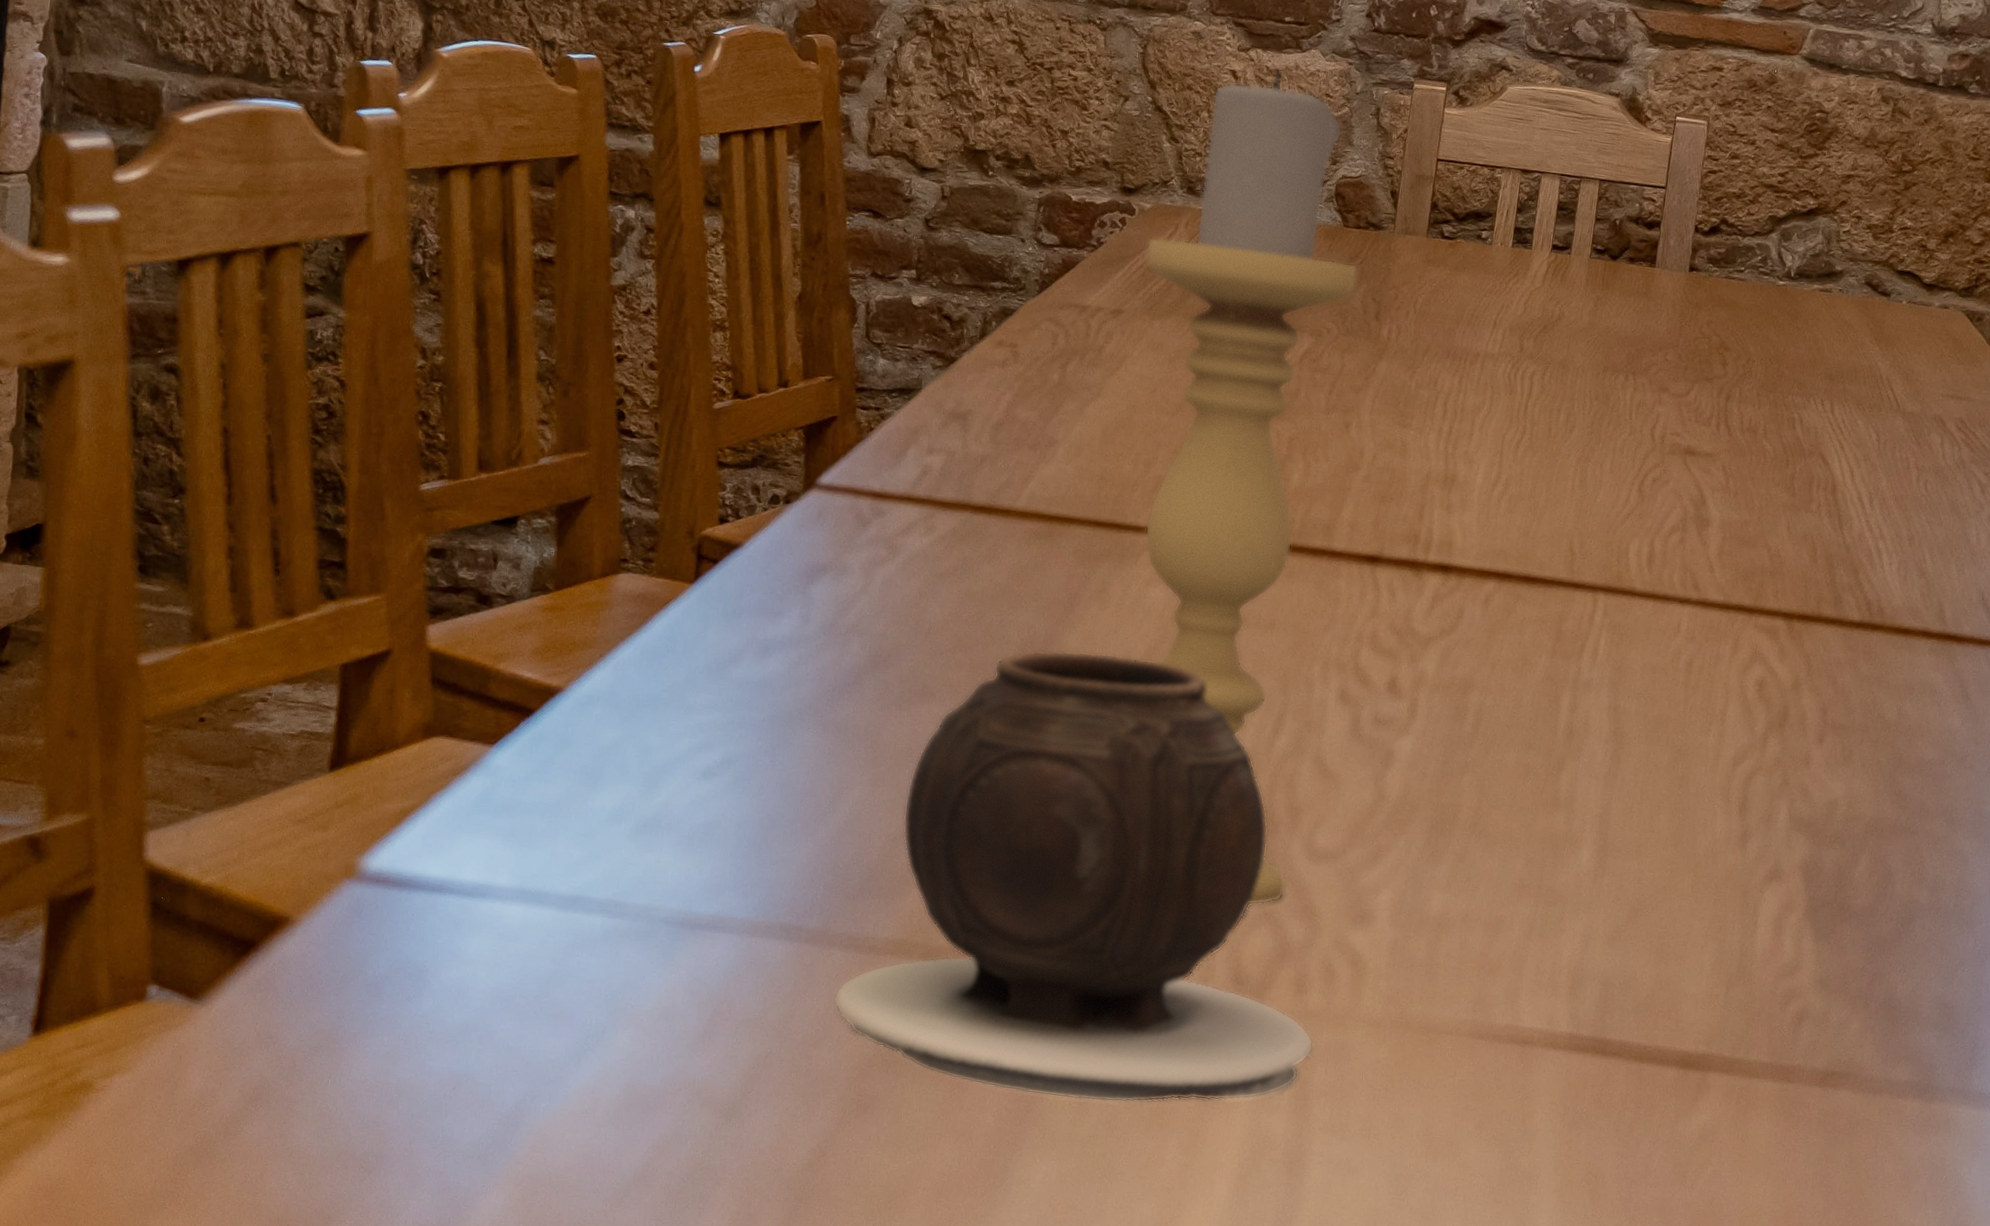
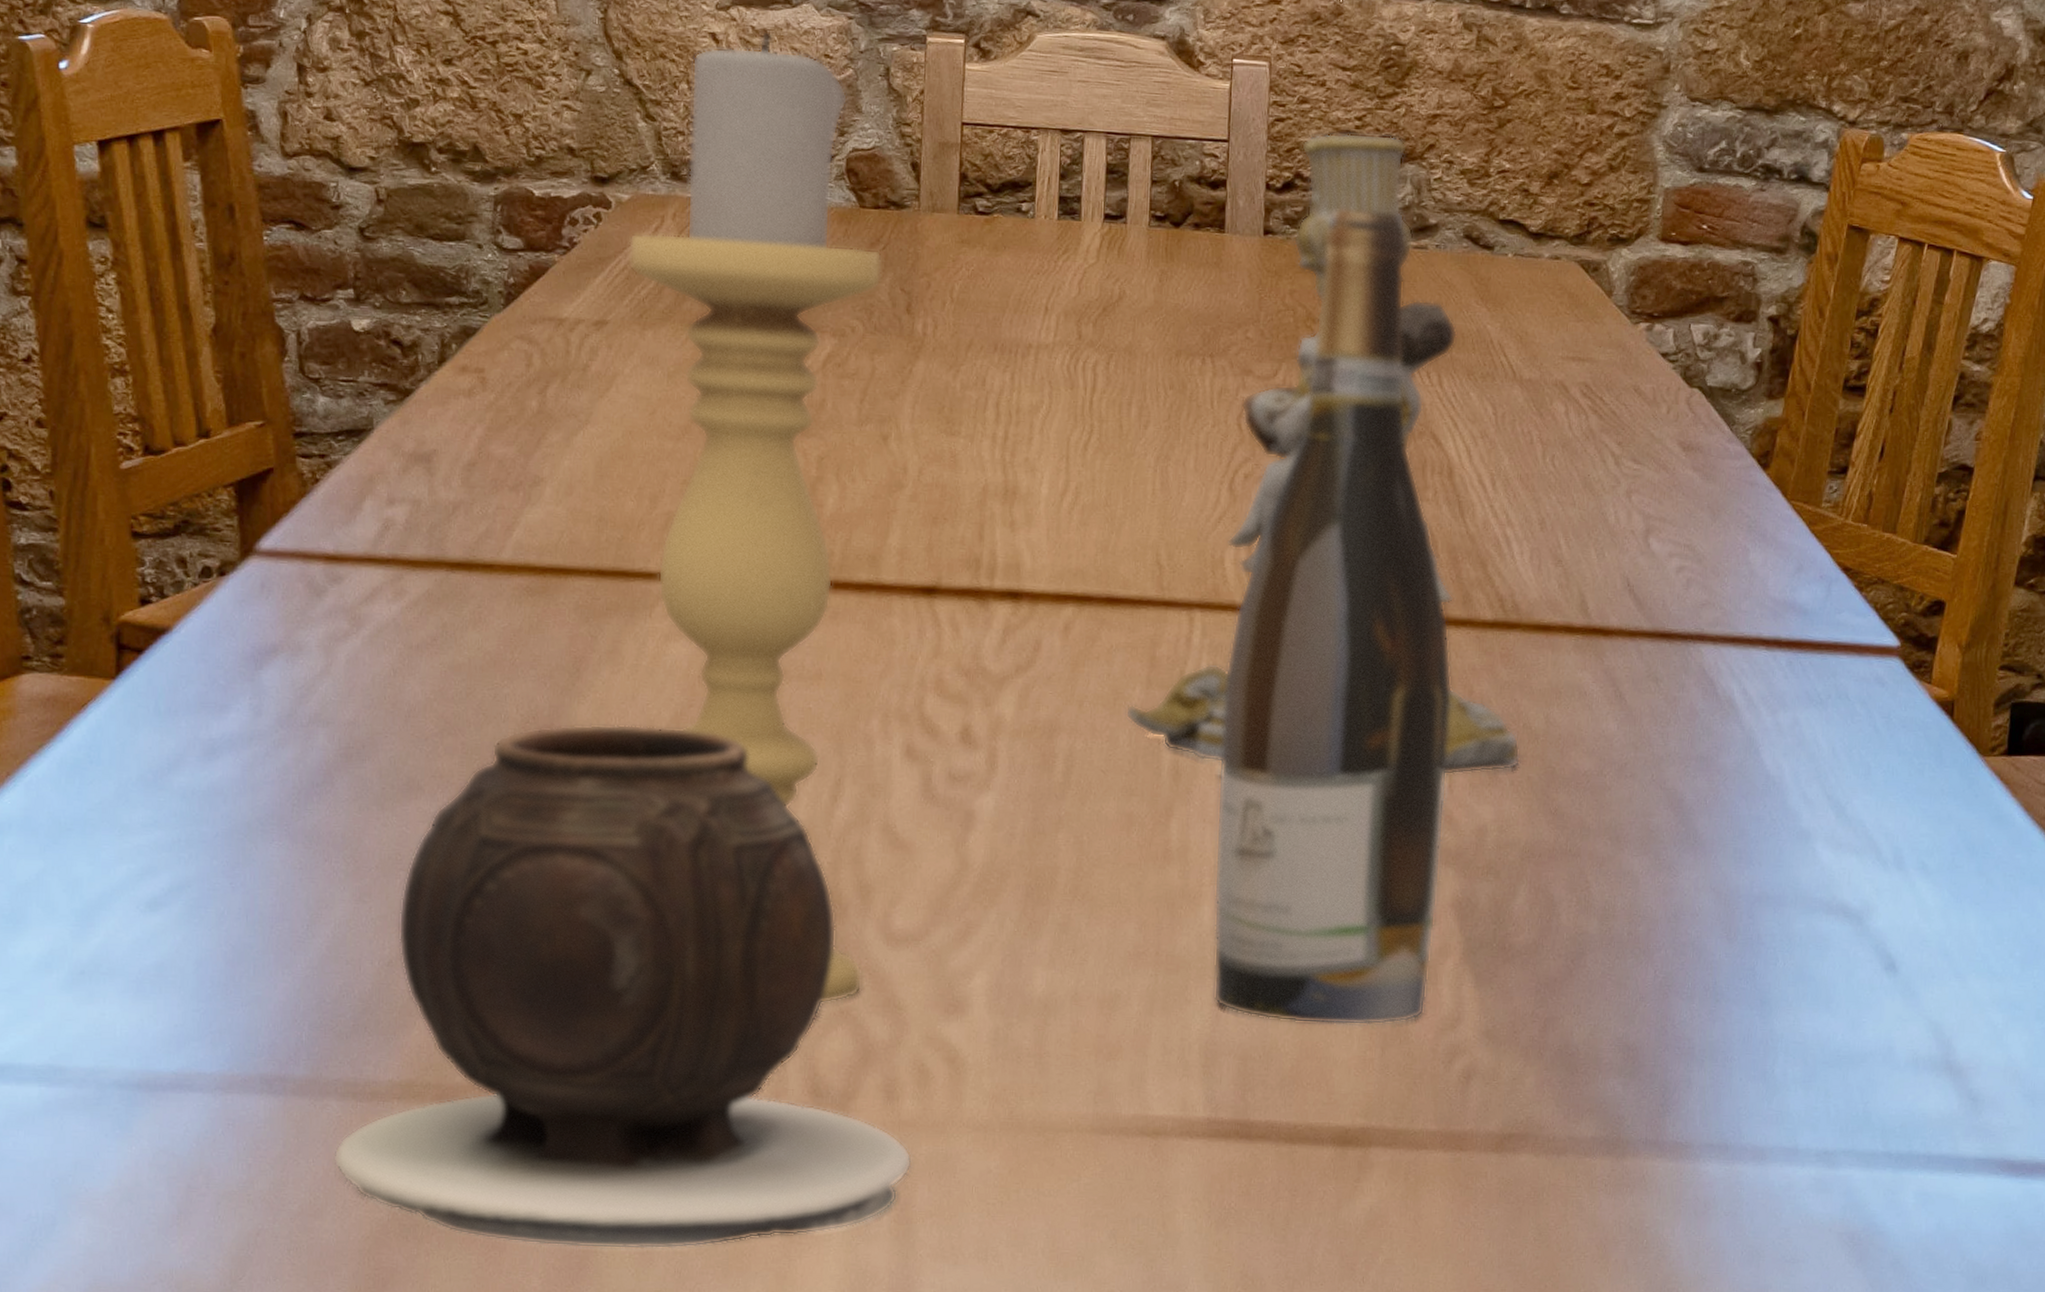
candlestick: none [1530,186,1873,755] -> present [1125,133,1521,777]
wine bottle: none [1584,252,1820,967] -> present [1213,209,1453,1026]

